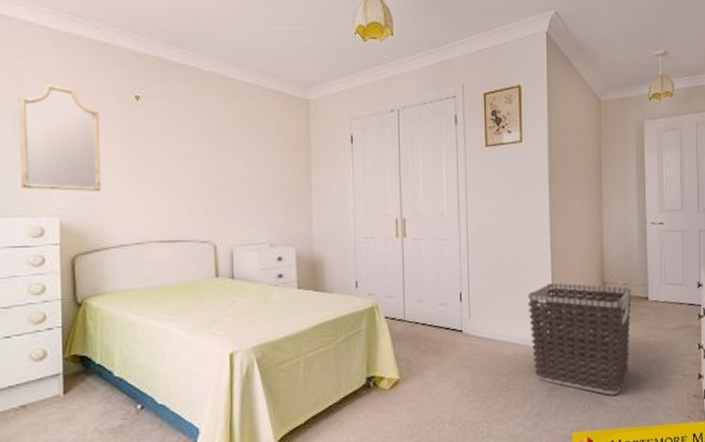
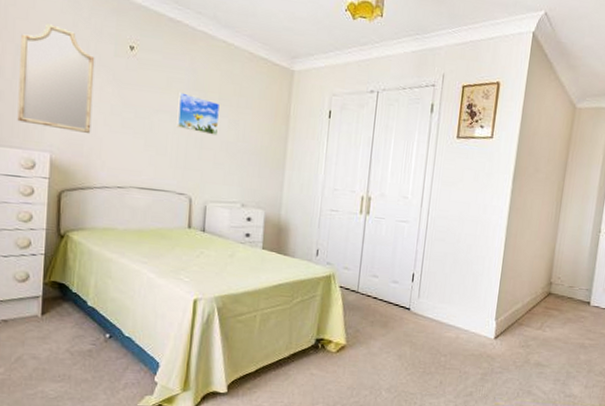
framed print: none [190,136,238,176] -> present [176,92,221,136]
clothes hamper: present [528,283,632,395] -> none [472,276,576,387]

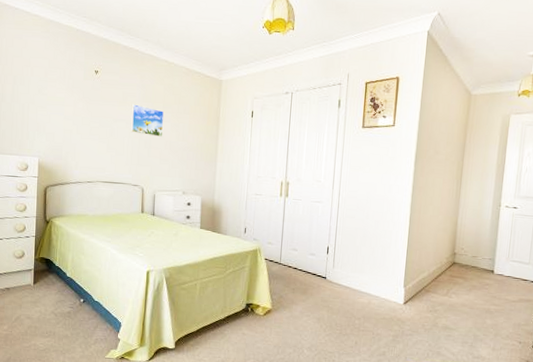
home mirror: present [17,23,95,134] -> none [15,58,70,142]

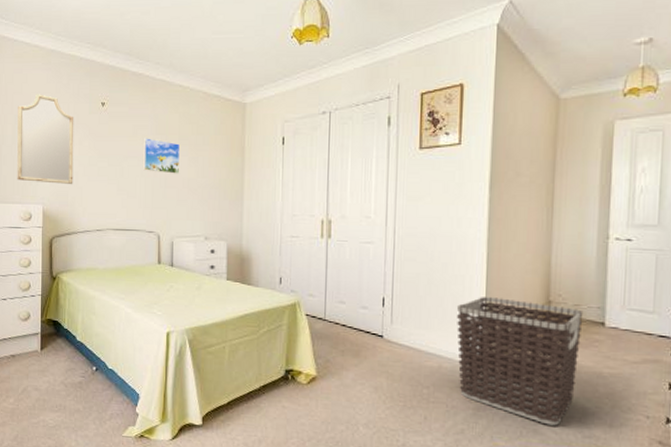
home mirror: none [15,58,70,142] -> present [17,94,74,185]
clothes hamper: none [383,248,479,349] -> present [457,297,584,426]

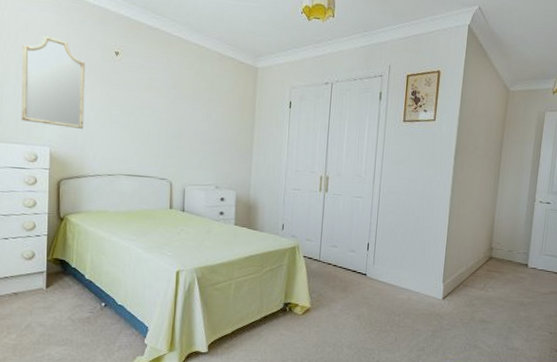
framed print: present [142,138,181,174] -> none [157,90,195,127]
clothes hamper: present [457,297,584,426] -> none [423,244,514,342]

